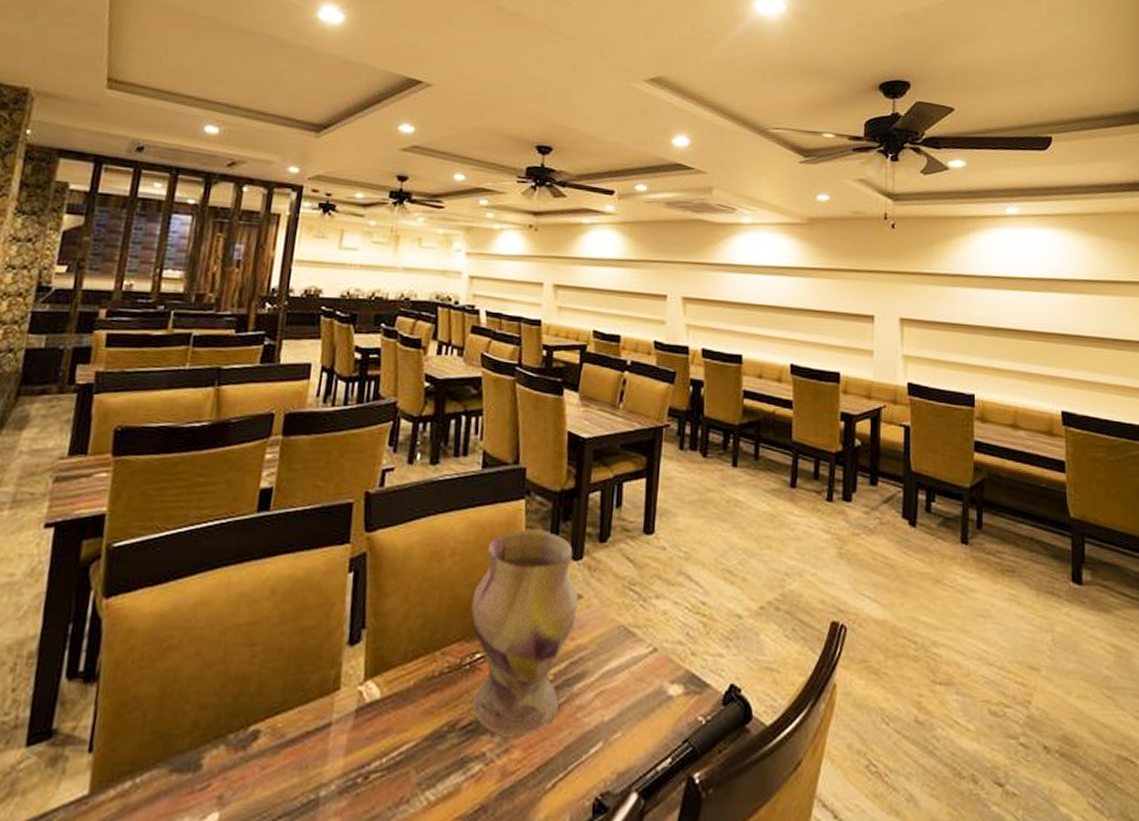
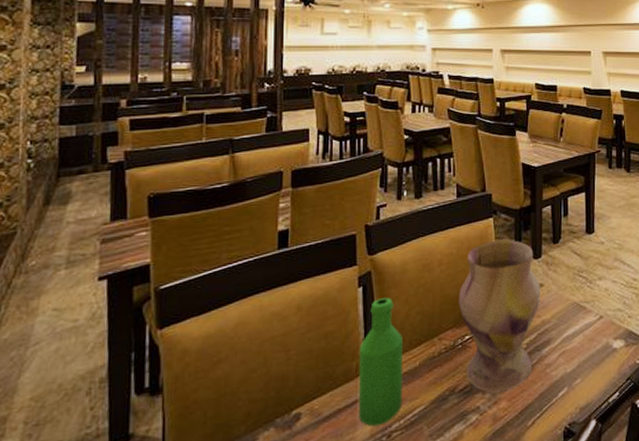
bottle: none [329,589,397,762] -> present [358,297,403,427]

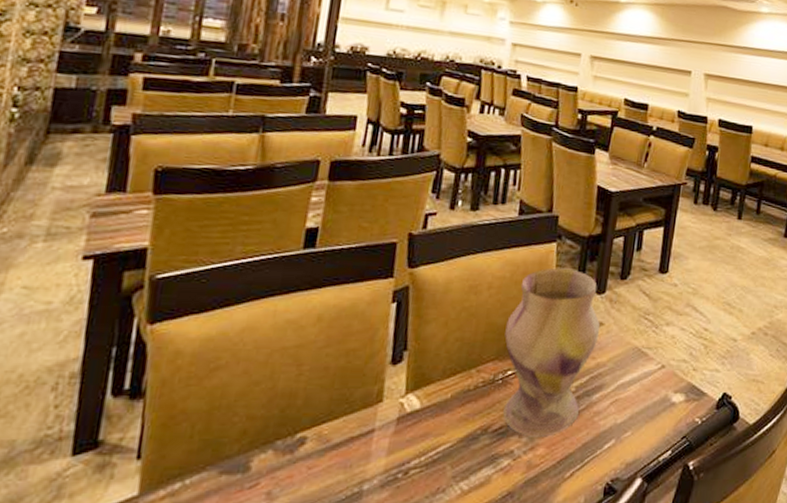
bottle: present [358,297,403,427] -> none [372,317,436,461]

